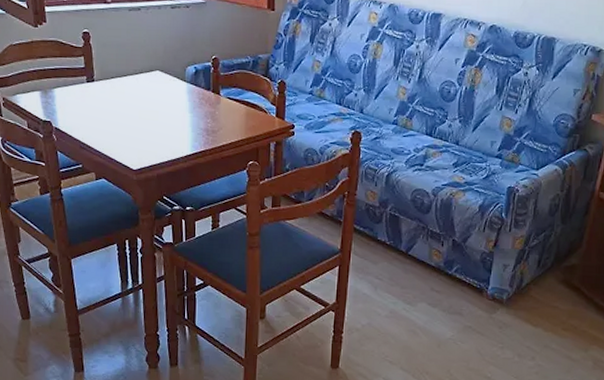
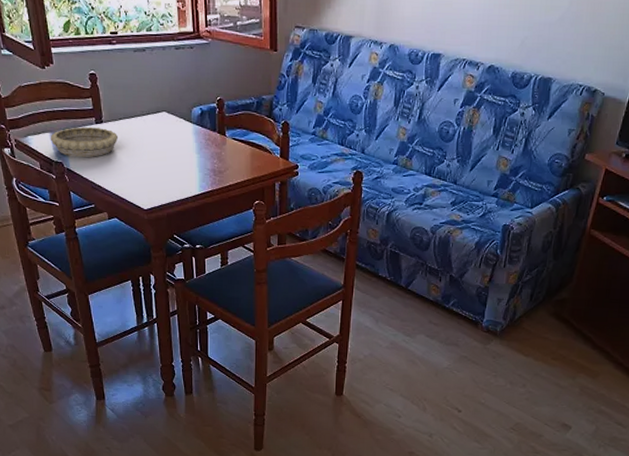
decorative bowl: none [39,85,110,117] -> present [50,127,119,158]

